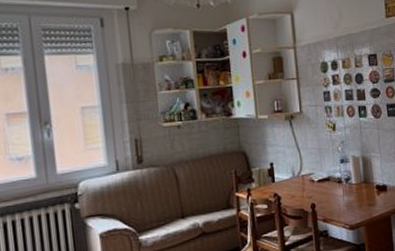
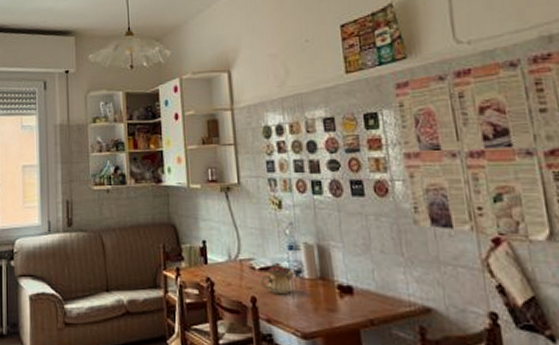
teapot: none [319,174,344,200] -> present [261,262,294,295]

